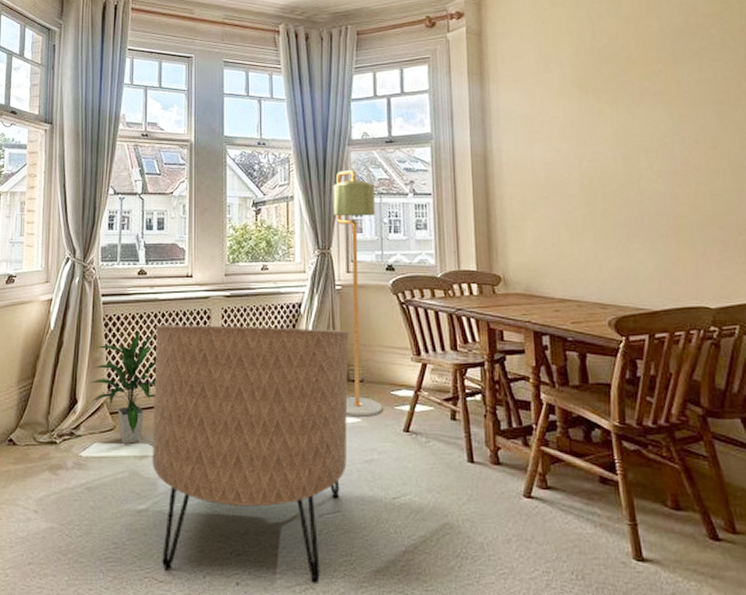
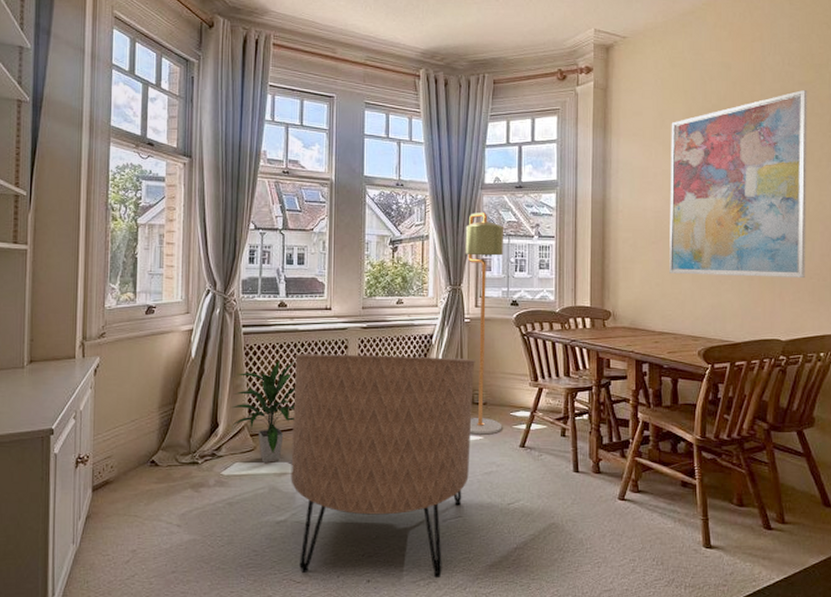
wall art: none [556,22,733,234] -> present [669,89,808,278]

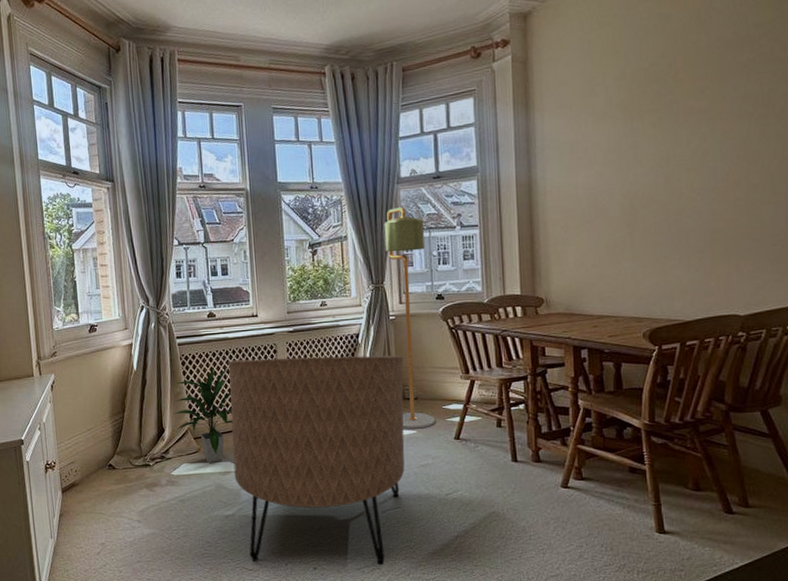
wall art: present [669,89,808,278] -> none [602,31,768,253]

